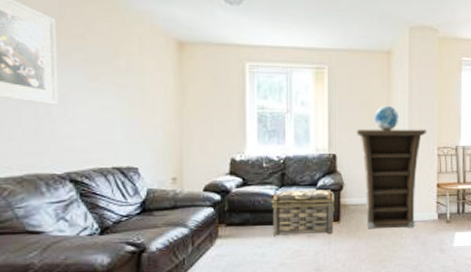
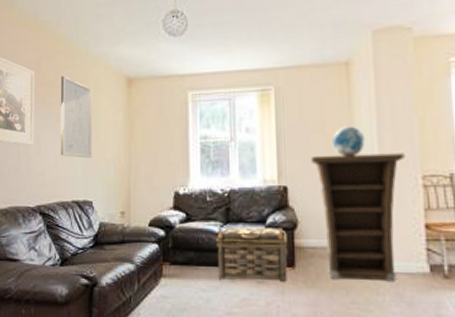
wall art: none [92,29,137,122] -> present [60,76,92,158]

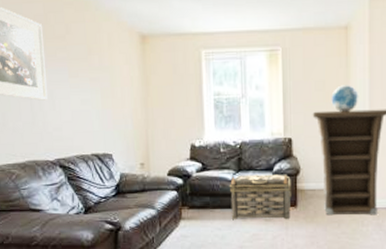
wall art: present [60,76,92,158] -> none [70,30,109,113]

